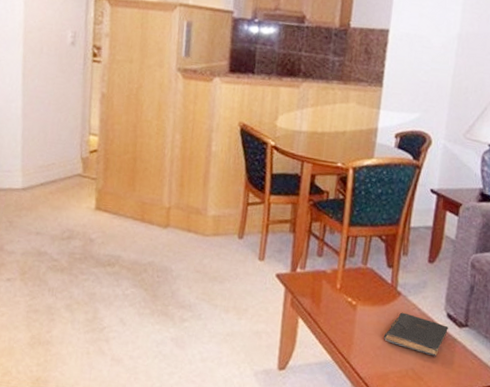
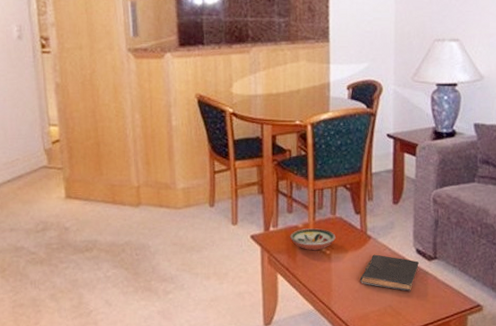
decorative bowl: none [316,274,364,300] -> present [290,228,336,251]

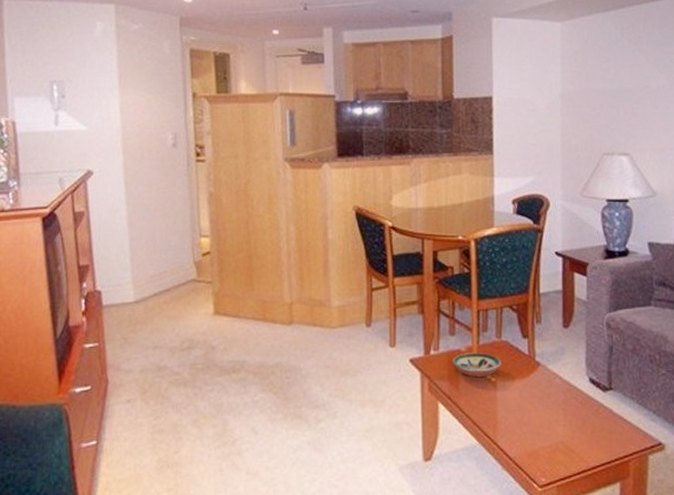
book: present [359,254,419,292] -> none [528,383,593,427]

